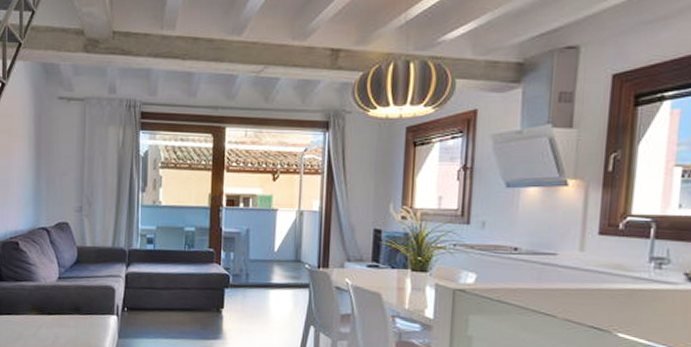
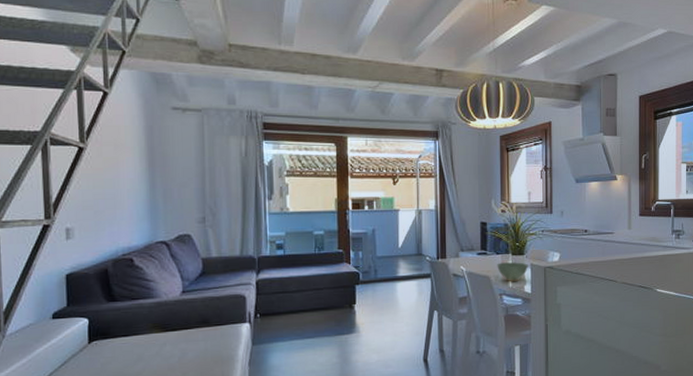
bowl: none [391,279,432,303] -> present [497,262,528,281]

